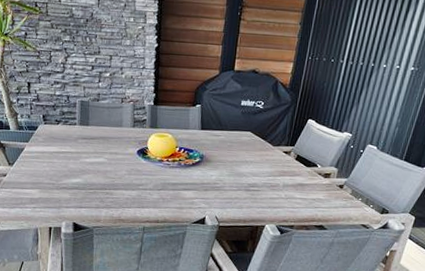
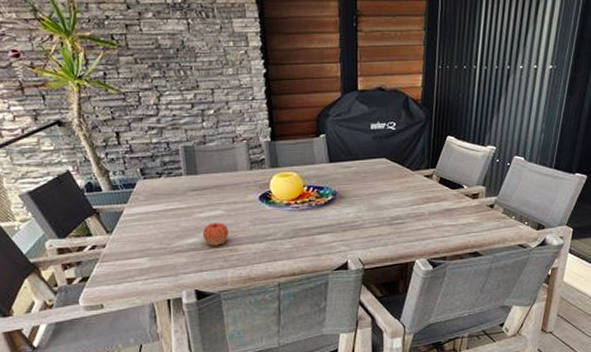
apple: none [85,168,108,188] -> present [202,223,229,246]

